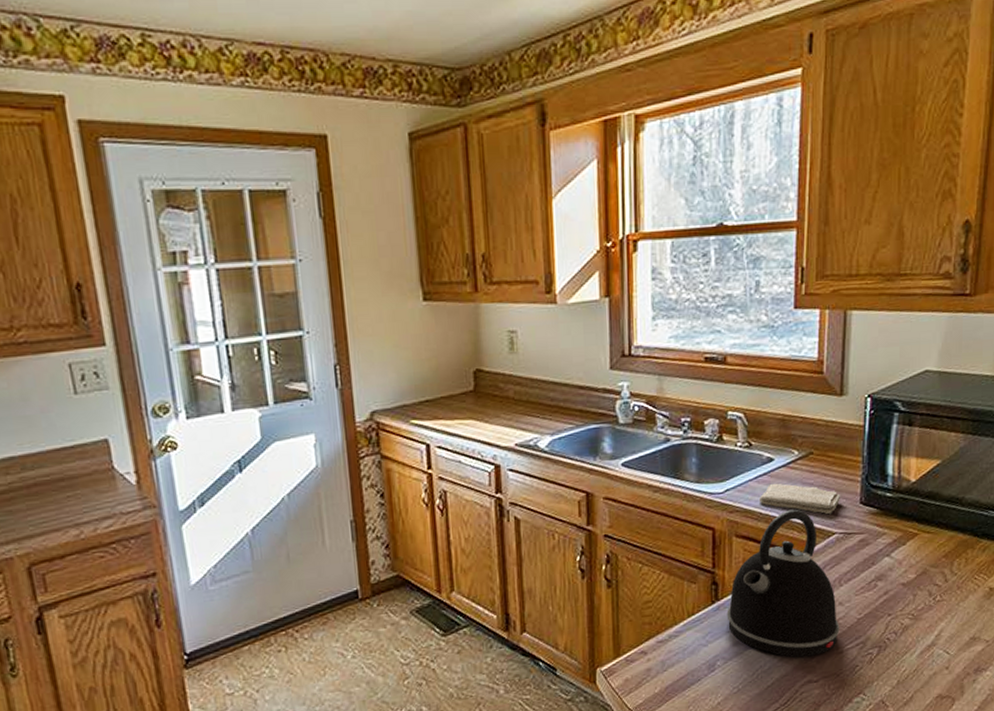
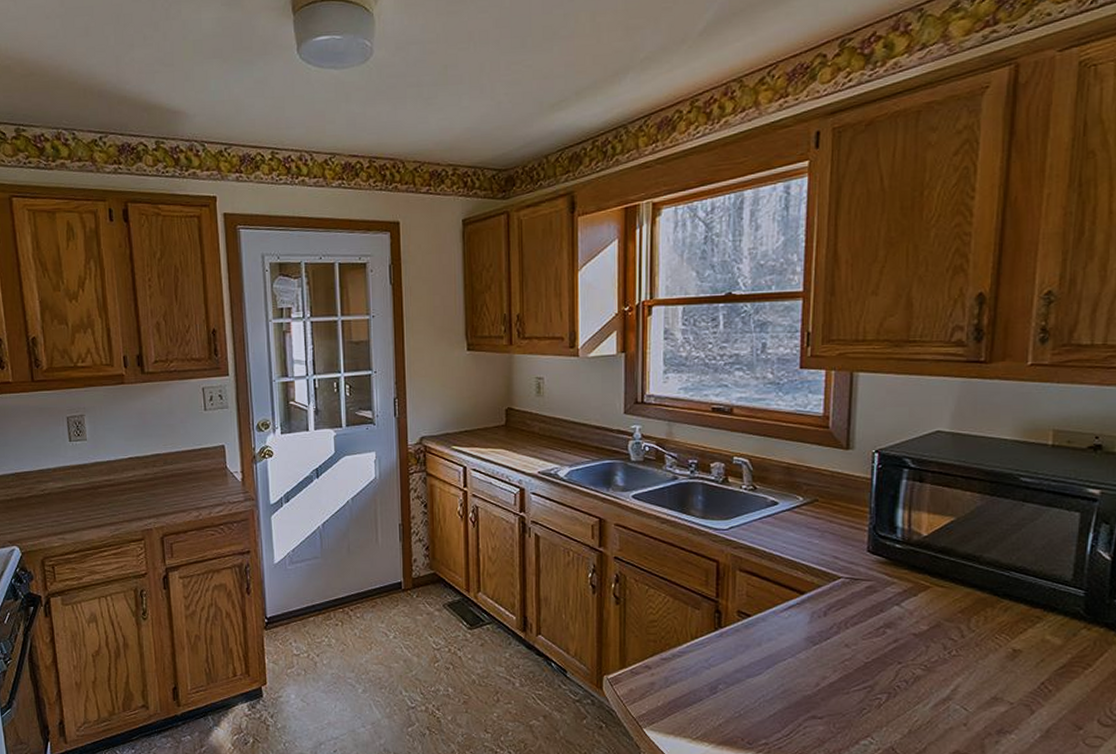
kettle: present [726,509,840,657] -> none [729,551,846,693]
washcloth: present [760,483,841,515] -> none [764,525,848,559]

